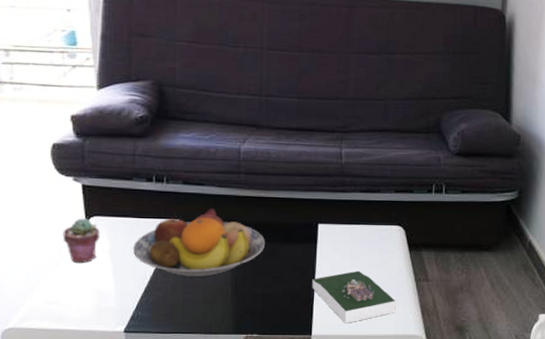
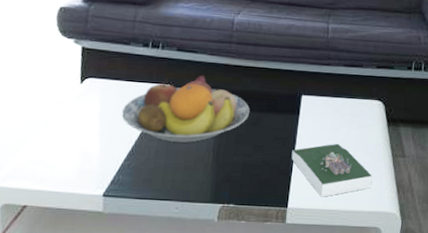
potted succulent: present [63,218,100,264] -> none [56,79,93,124]

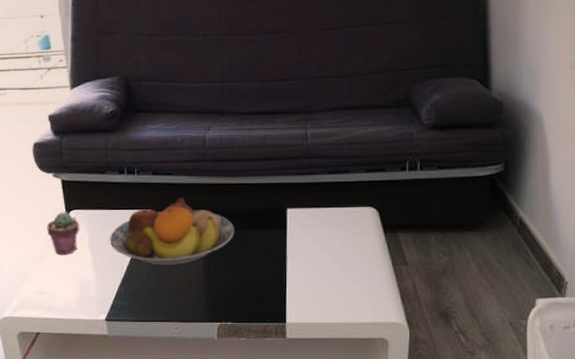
potted succulent: none [56,79,93,124] -> present [47,212,79,255]
book: present [291,143,373,197] -> none [283,255,373,311]

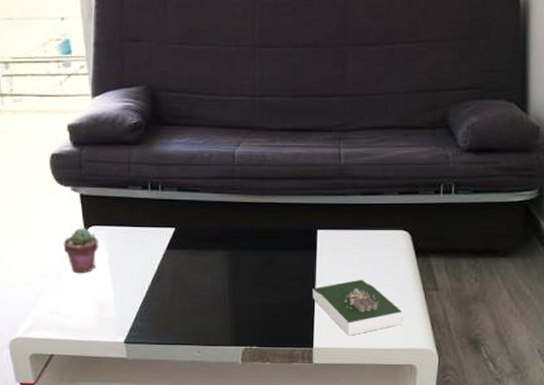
fruit bowl: present [110,198,234,265] -> none [131,216,262,286]
book: none [283,255,373,311] -> present [312,279,403,336]

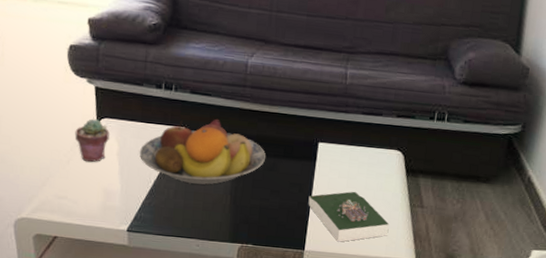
fruit bowl: none [131,216,262,286] -> present [140,119,266,185]

